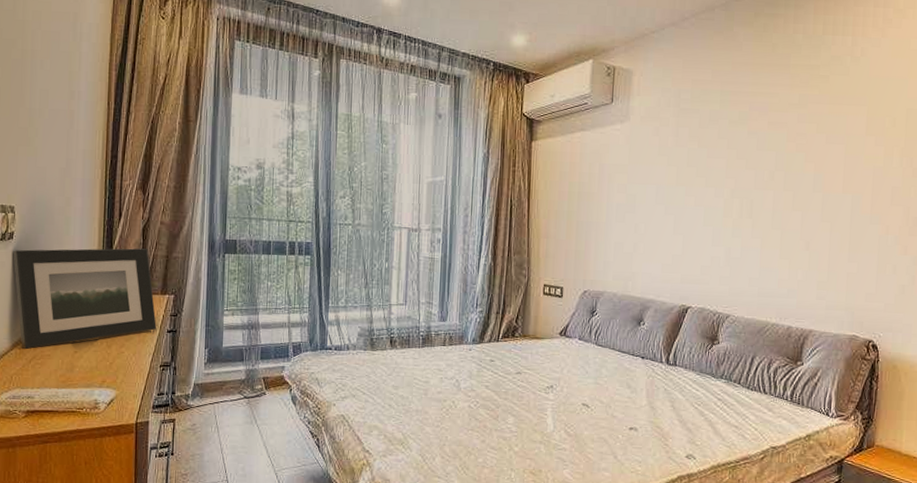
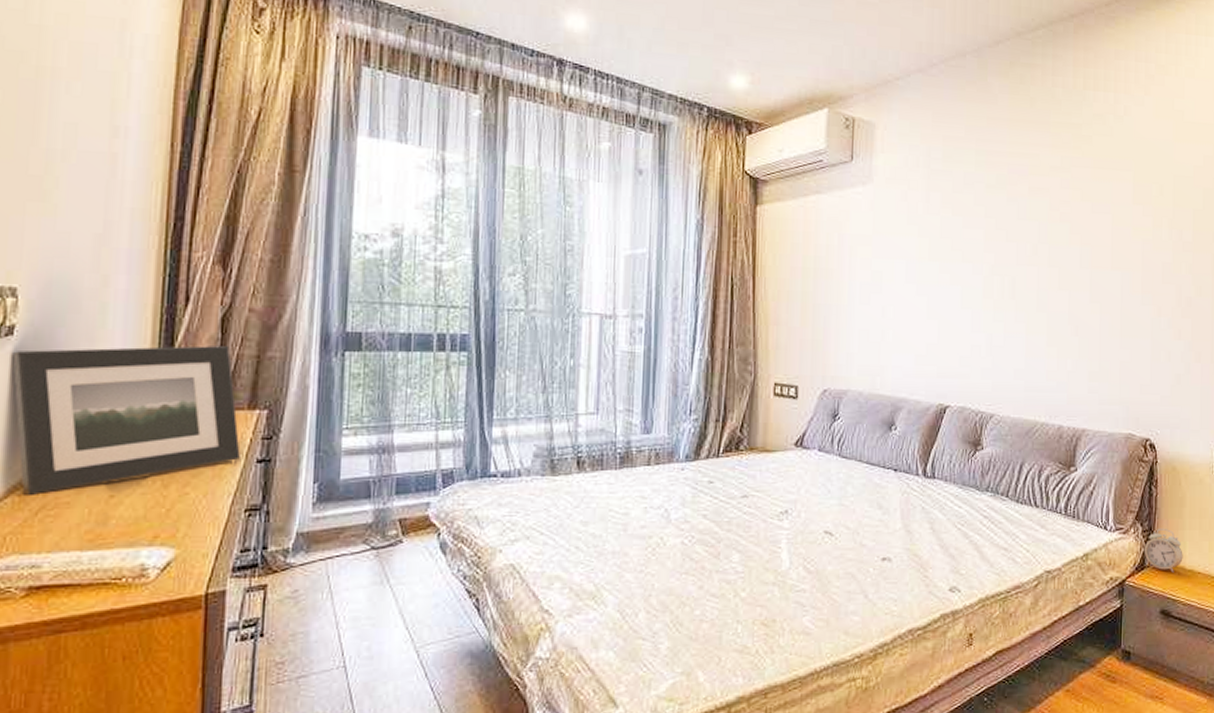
alarm clock: none [862,417,900,456] -> present [1144,528,1183,573]

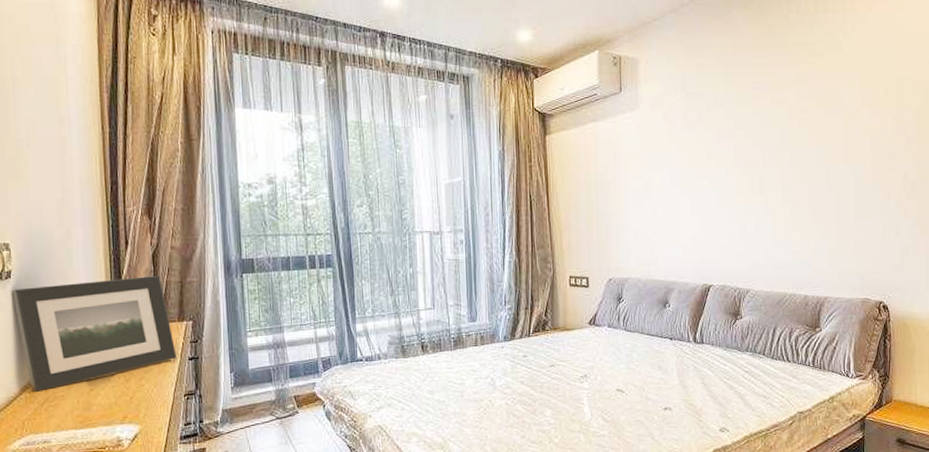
alarm clock: present [1144,528,1183,573] -> none [881,373,915,409]

